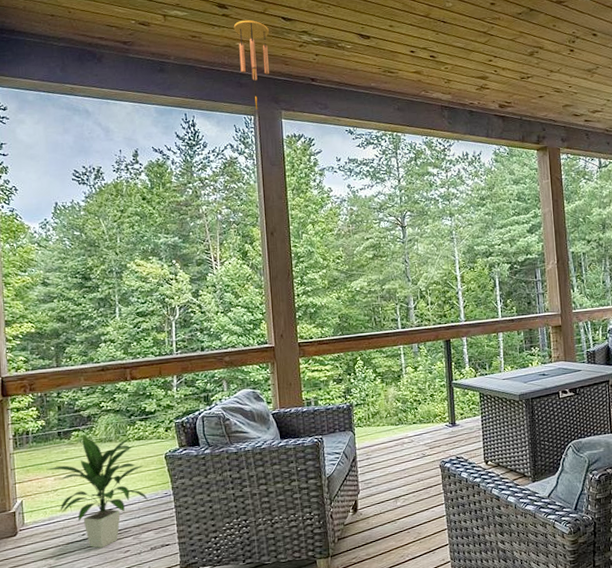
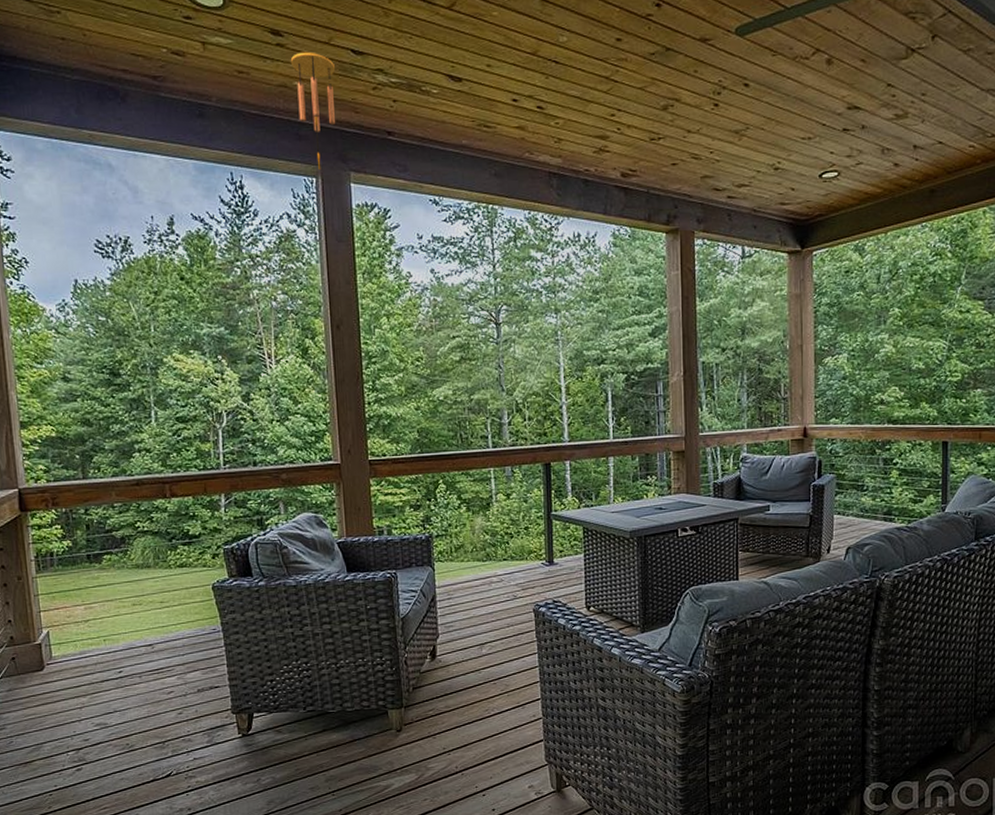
indoor plant: present [46,433,149,548] -> none [75,557,195,688]

